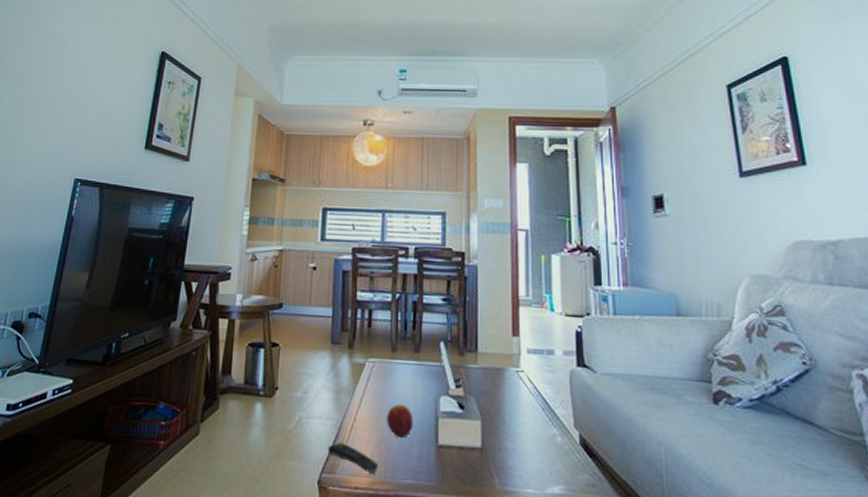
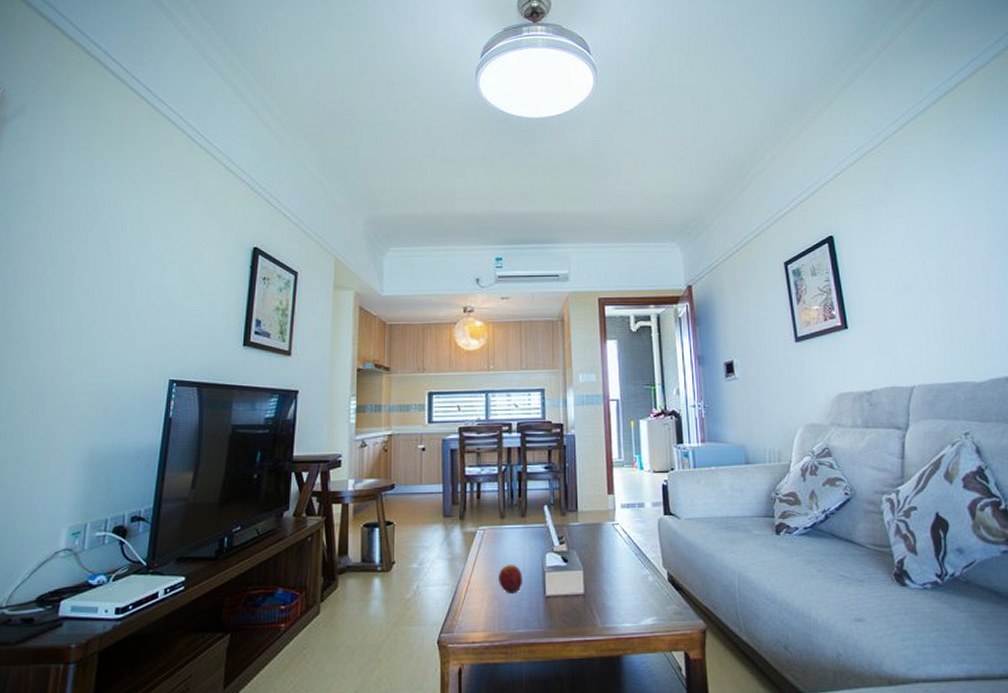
remote control: present [328,442,379,474] -> none [446,604,493,628]

